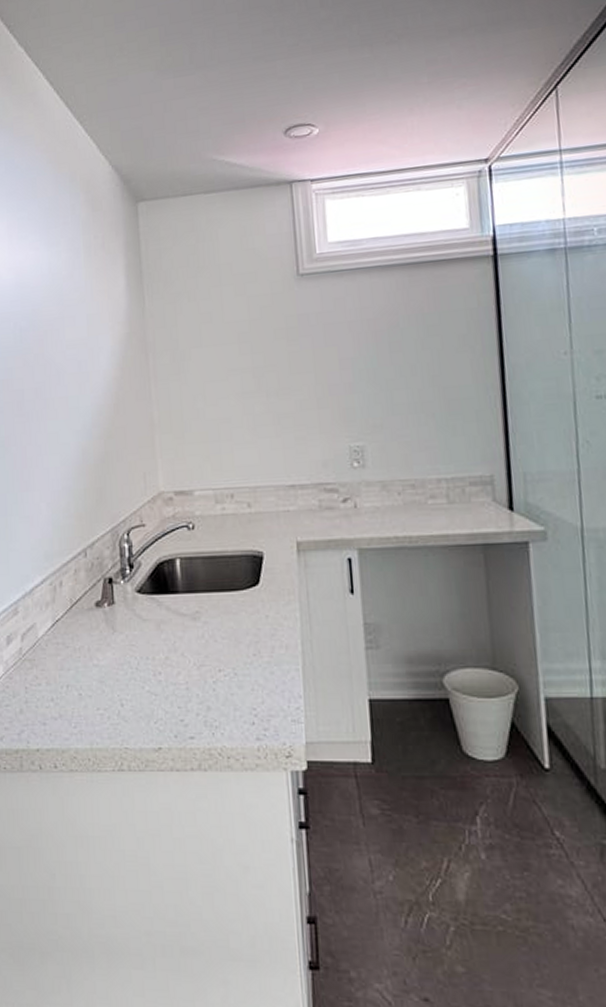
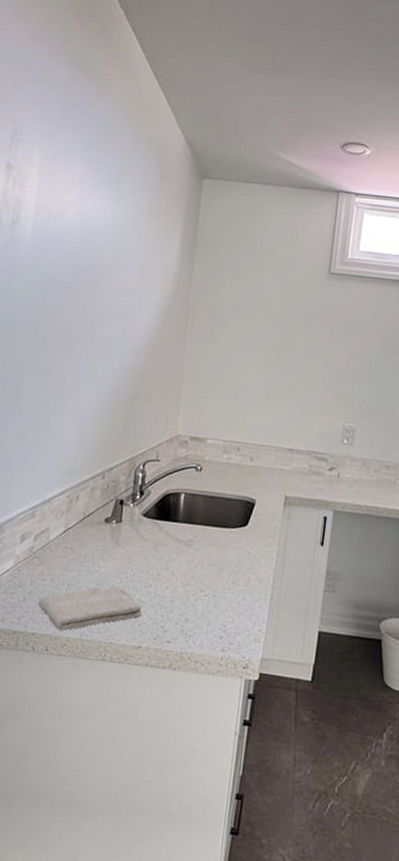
washcloth: none [37,679,155,741] -> present [38,585,142,631]

